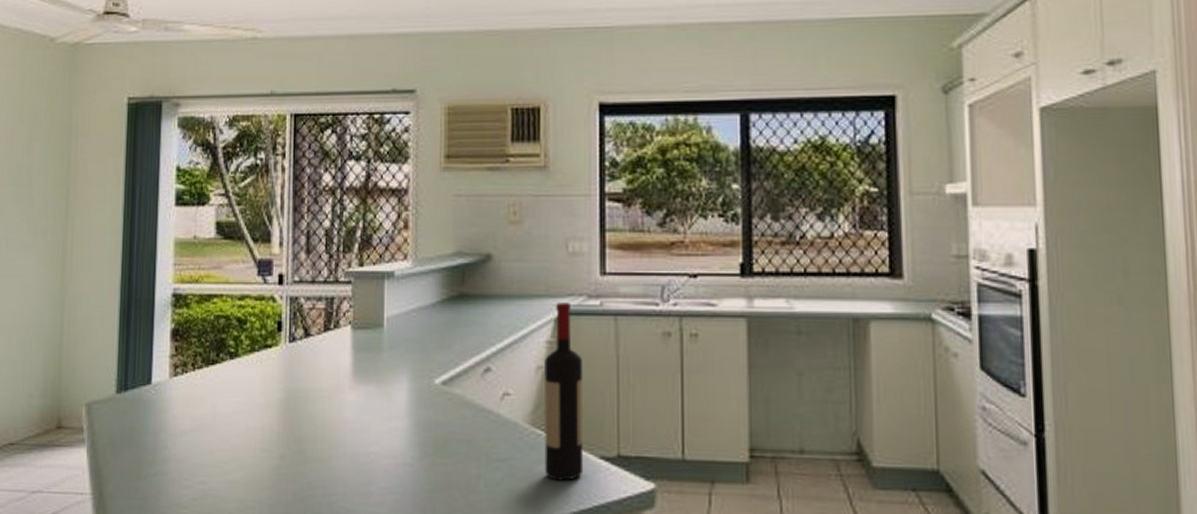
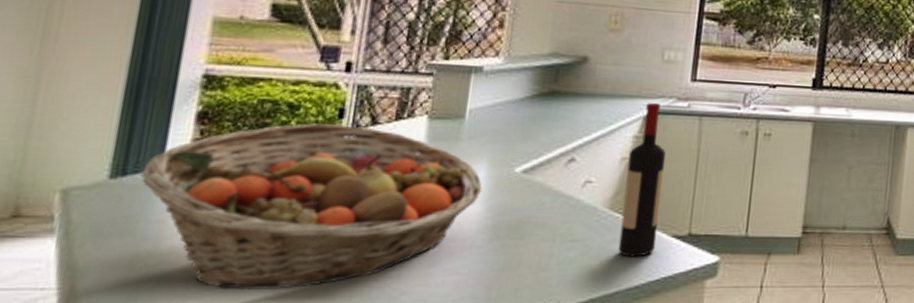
fruit basket: none [137,337,407,502] -> present [140,123,483,290]

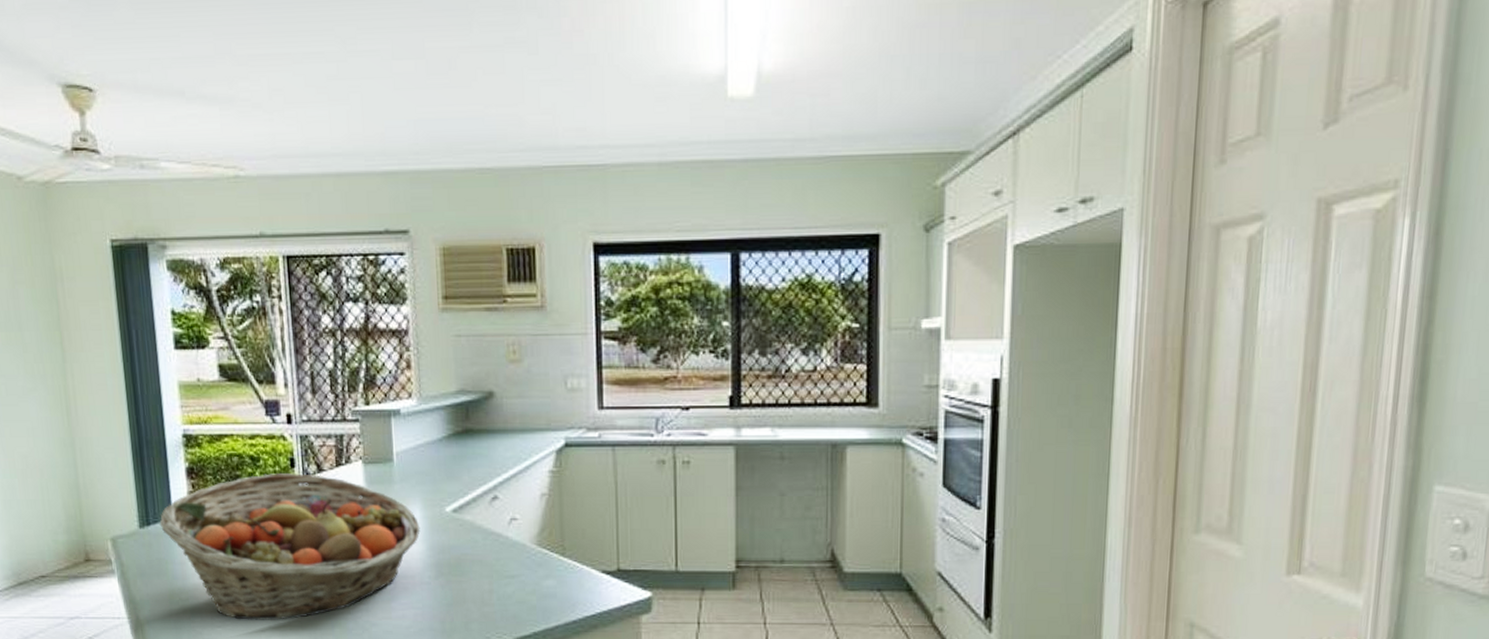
wine bottle: present [618,103,667,257] -> none [548,435,587,592]

